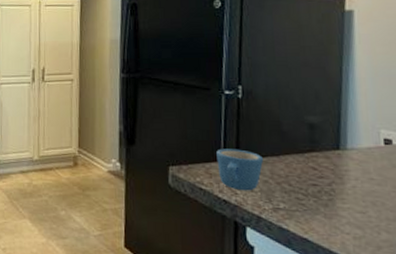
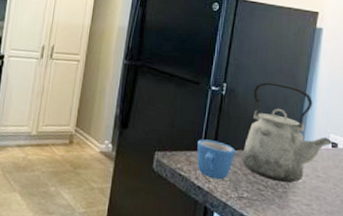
kettle: none [271,79,387,190] -> present [241,82,334,183]

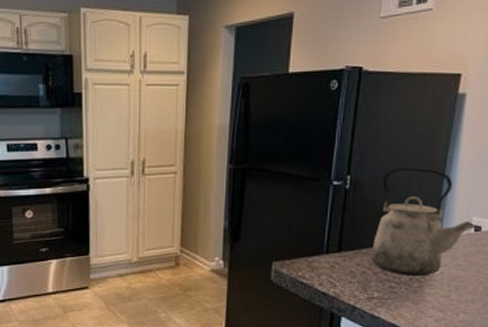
mug: present [197,139,235,180] -> none [319,241,363,283]

